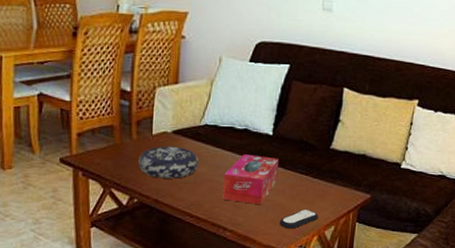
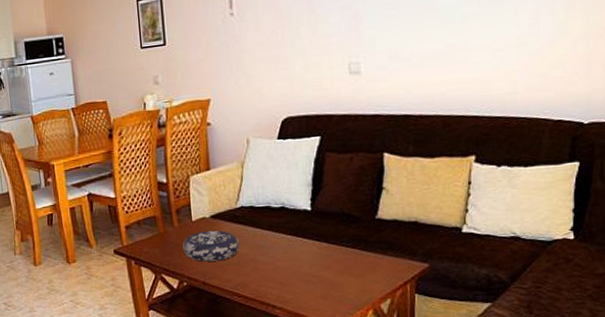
tissue box: present [222,154,280,205] -> none [266,232,322,282]
remote control: present [279,210,319,229] -> none [329,283,372,304]

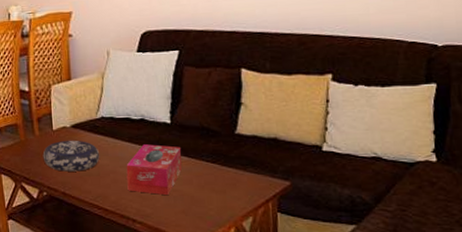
tissue box: none [266,232,322,282] -> present [126,144,182,196]

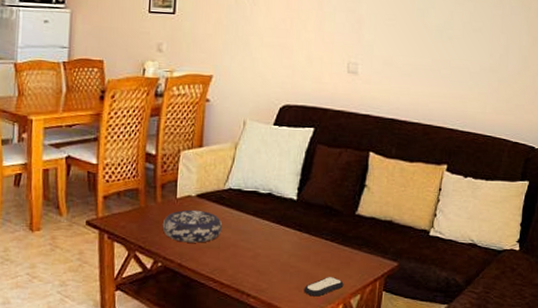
tissue box: present [126,144,182,196] -> none [246,219,304,272]
remote control: none [190,200,233,220] -> present [304,277,344,297]

